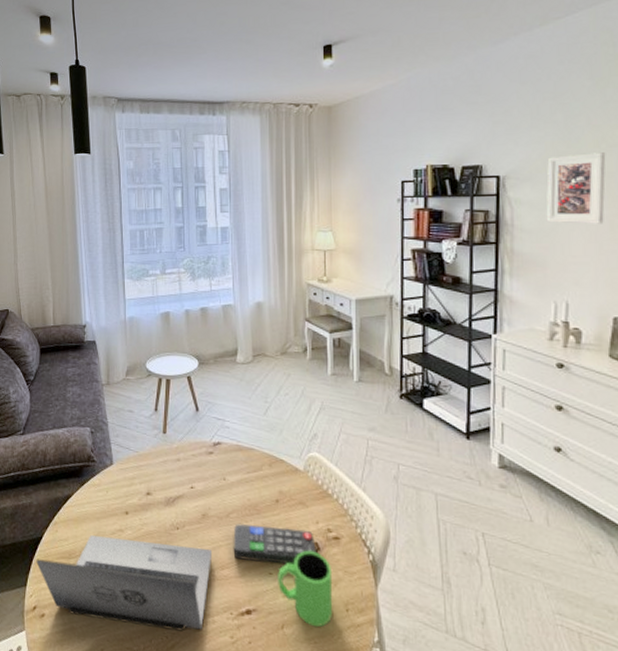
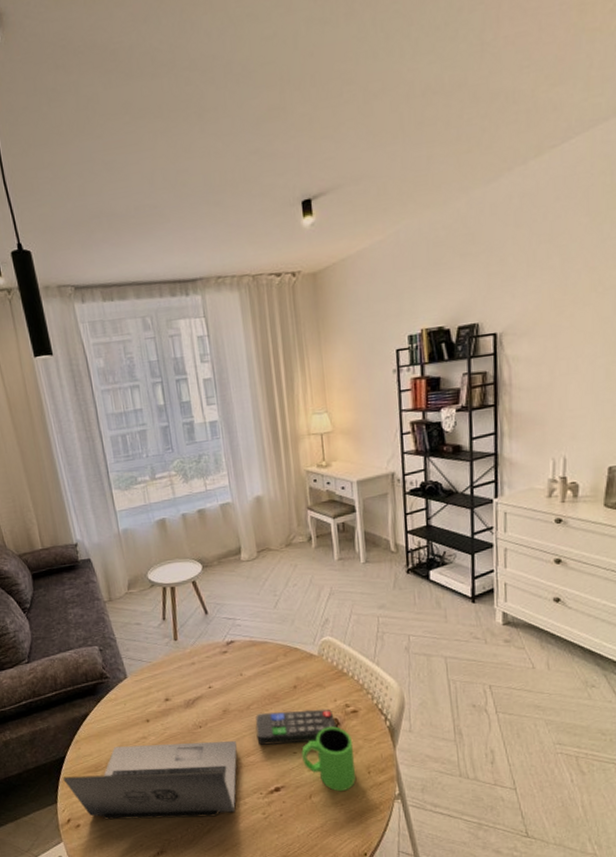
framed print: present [546,152,606,224] -> none [543,296,603,378]

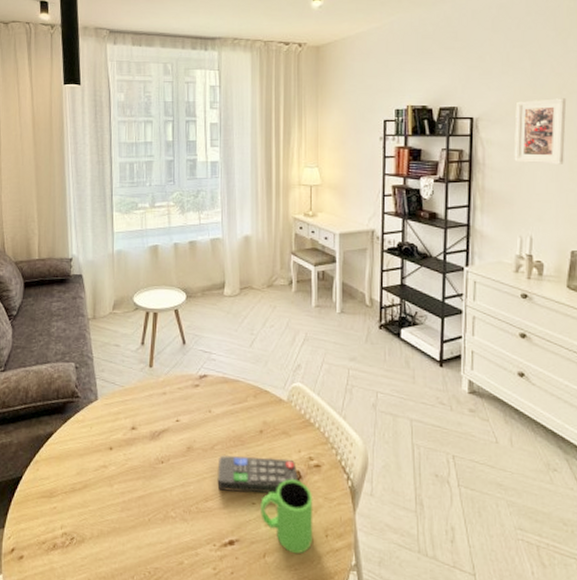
laptop: present [63,741,238,820] -> none [15,473,197,566]
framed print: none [543,296,603,378] -> present [514,98,567,164]

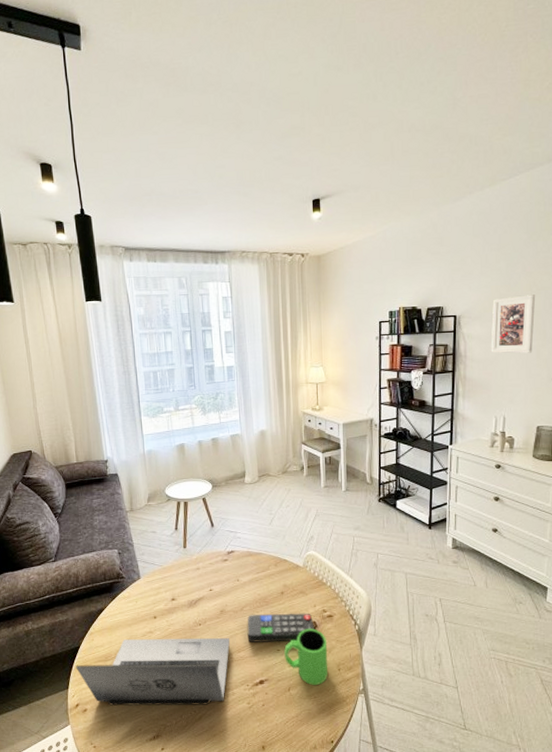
laptop: none [15,473,197,566] -> present [76,638,231,706]

